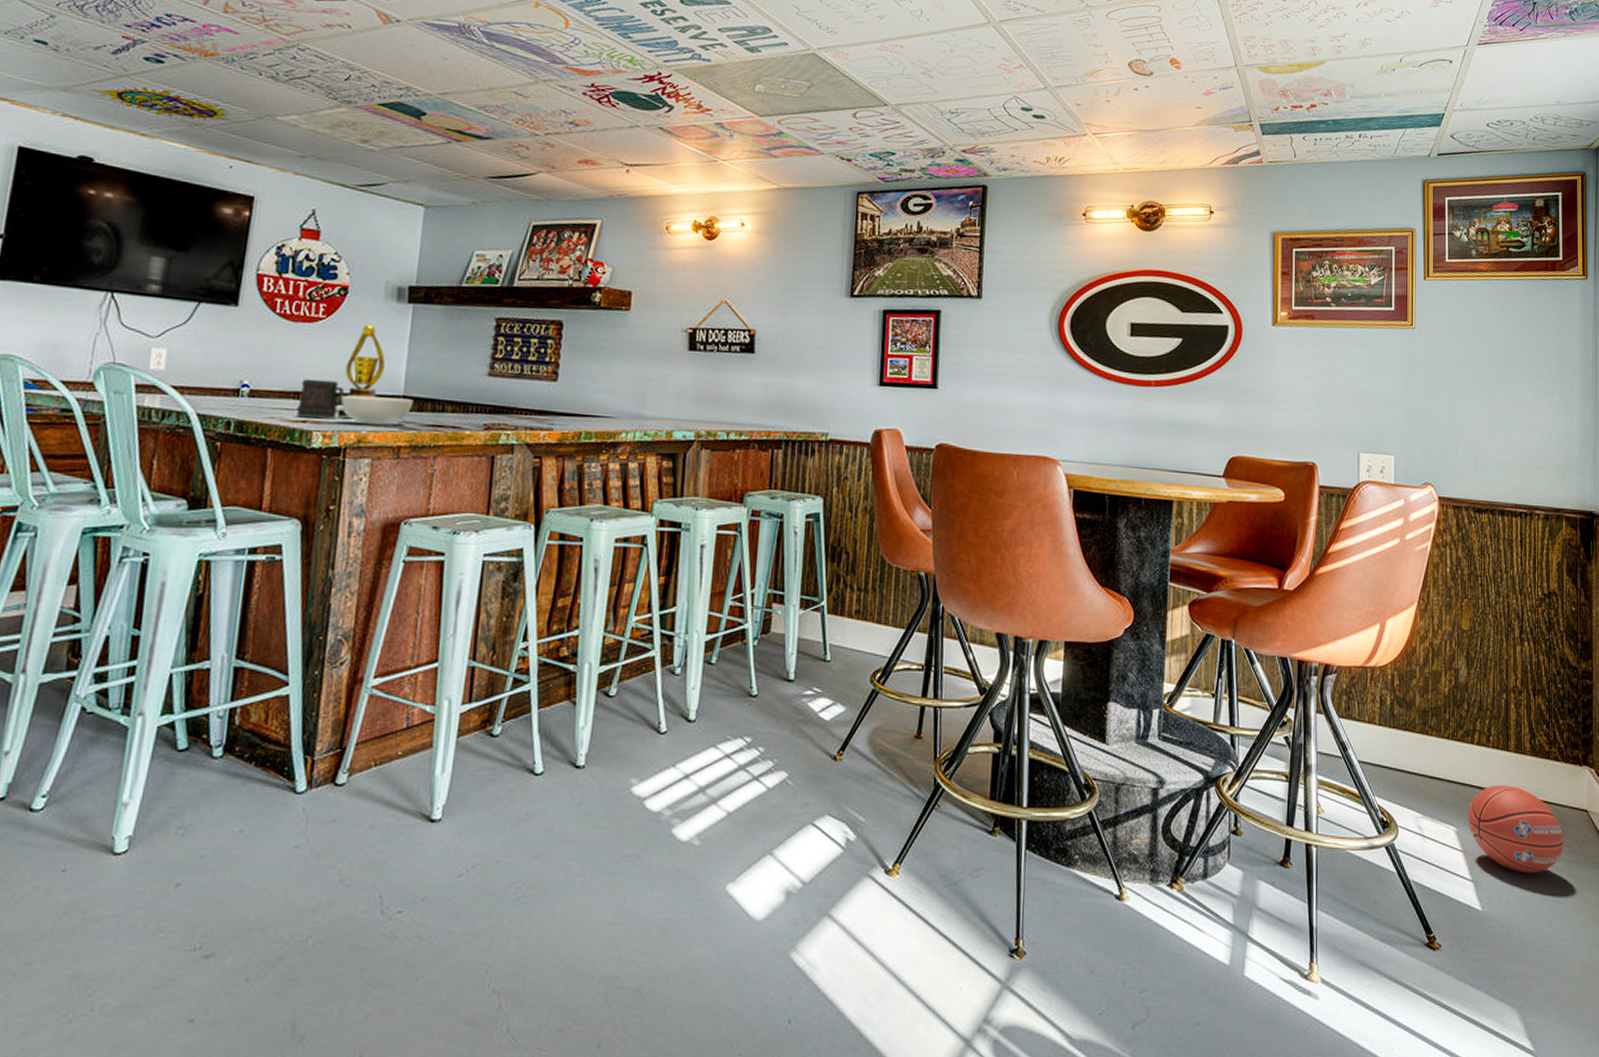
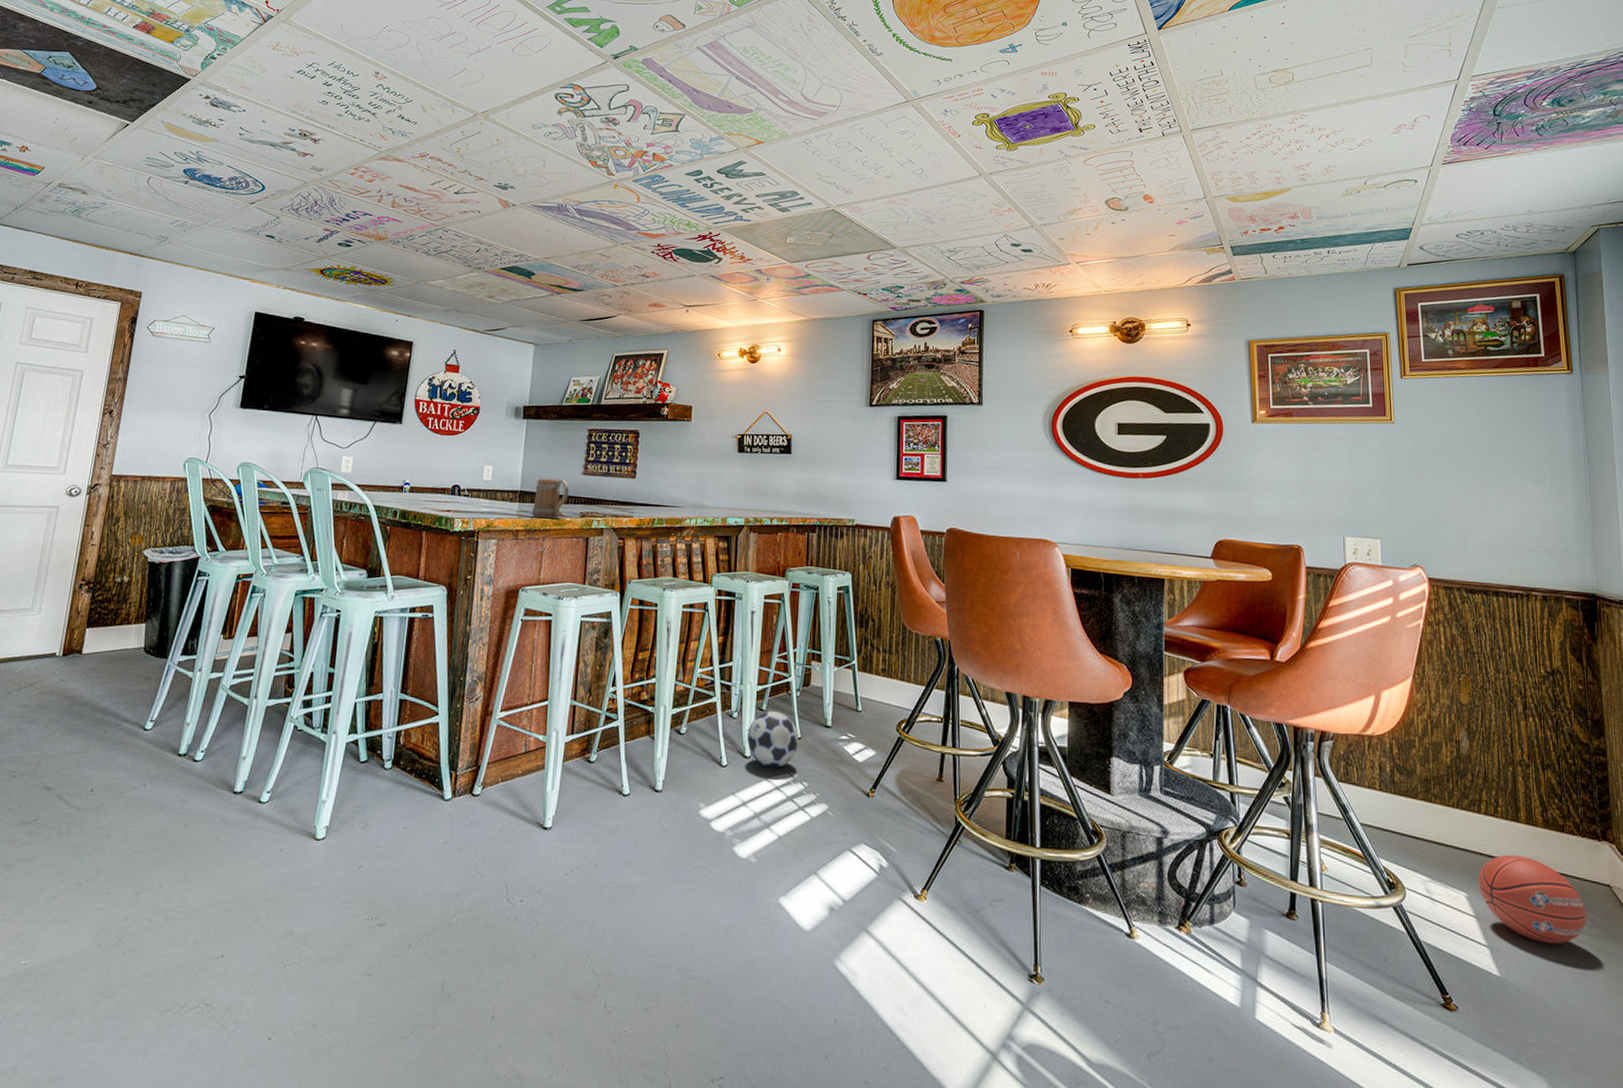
beer mug: present [296,378,345,419] -> none [443,478,478,509]
award: present [337,324,386,419] -> none [472,436,507,509]
bowl: present [340,395,414,425] -> none [474,490,528,514]
beer mug: none [418,379,470,432] -> present [531,478,570,519]
soccer ball: none [692,665,756,733] -> present [747,711,799,768]

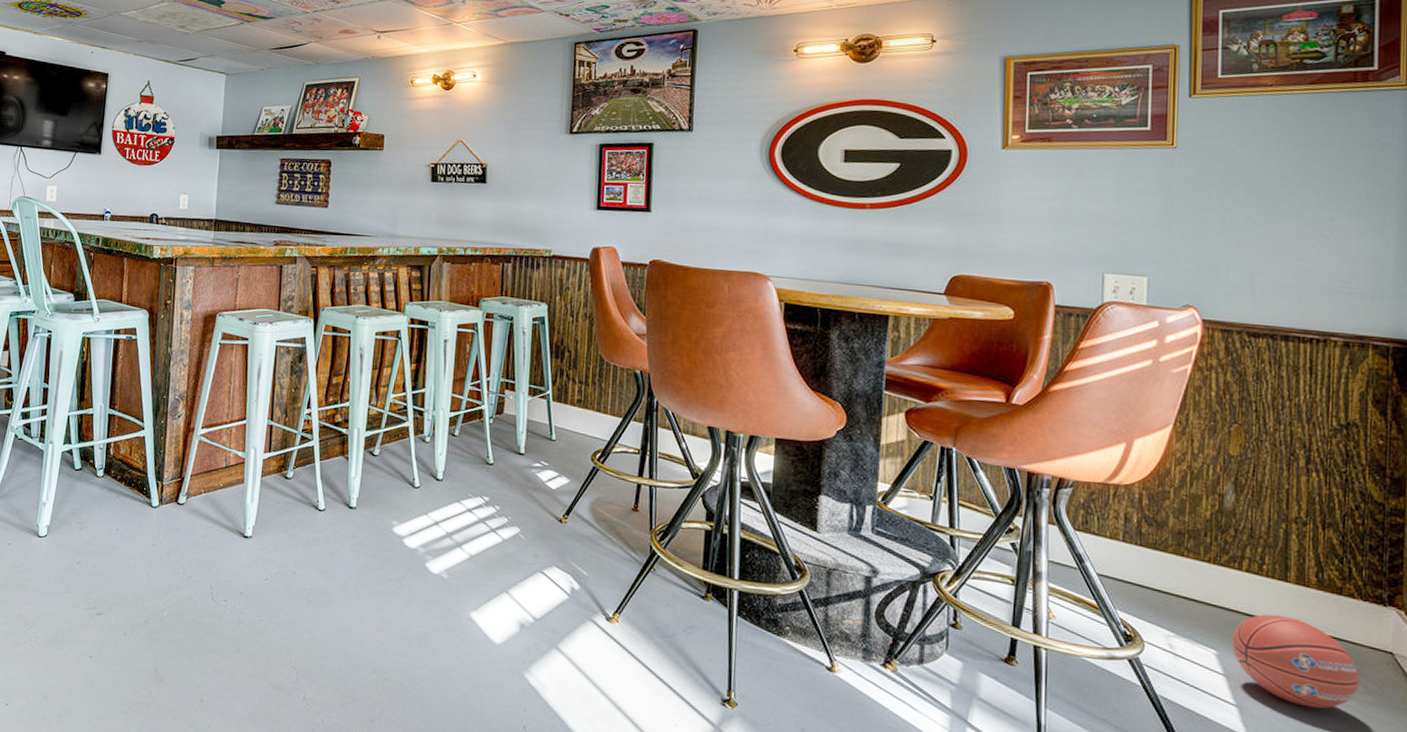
beer mug: present [531,478,570,519] -> none [226,207,263,247]
soccer ball: present [747,711,799,768] -> none [439,437,492,492]

